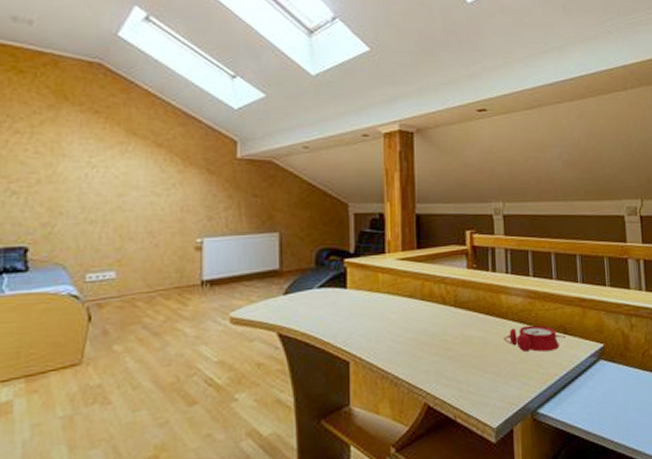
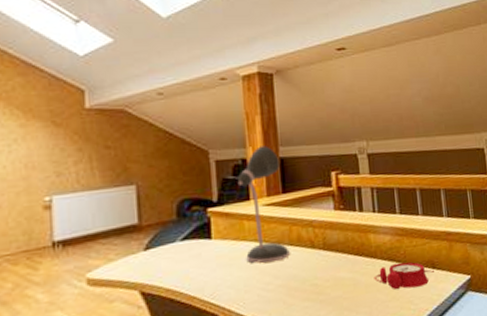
desk lamp: none [374,202,421,316] -> present [237,145,290,264]

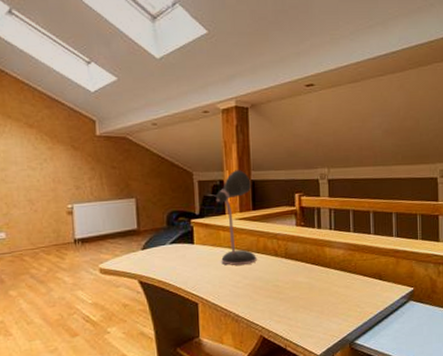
alarm clock: present [374,261,434,290] -> none [327,272,380,295]

